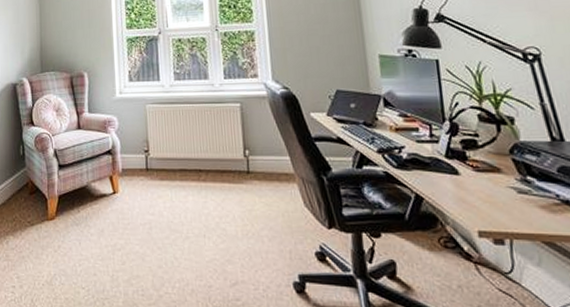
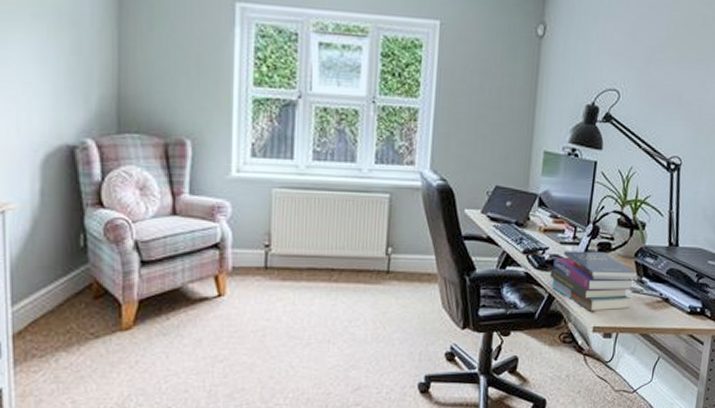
books: none [411,149,519,214] -> present [549,251,637,311]

